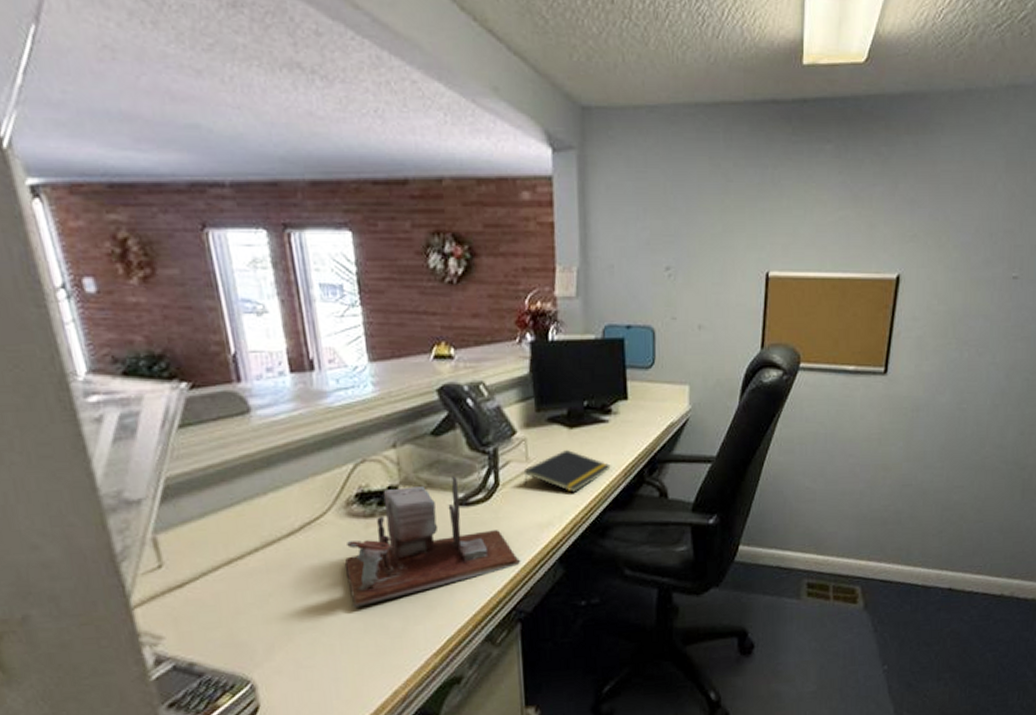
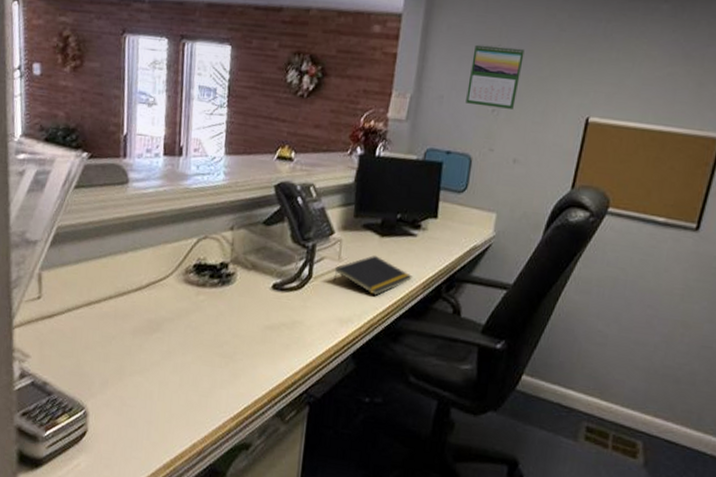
desk organizer: present [344,476,521,607] -> none [174,263,319,363]
calendar: none [638,203,693,272] -> present [466,43,525,109]

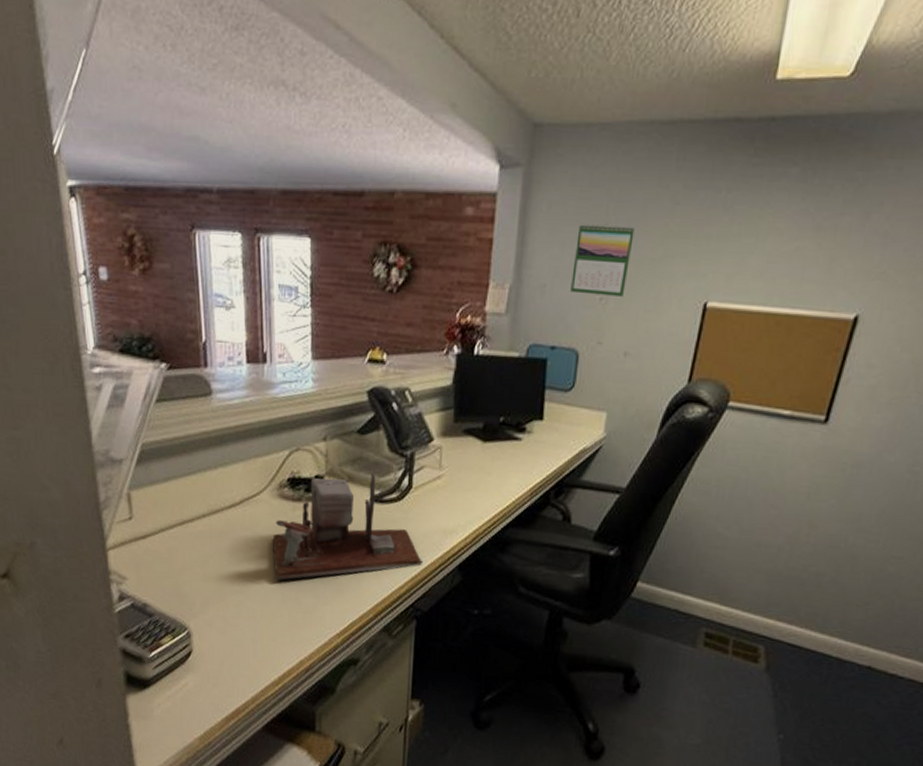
desk organizer: none [174,263,319,363] -> present [272,473,424,580]
notepad: present [333,255,412,296] -> none [435,462,518,505]

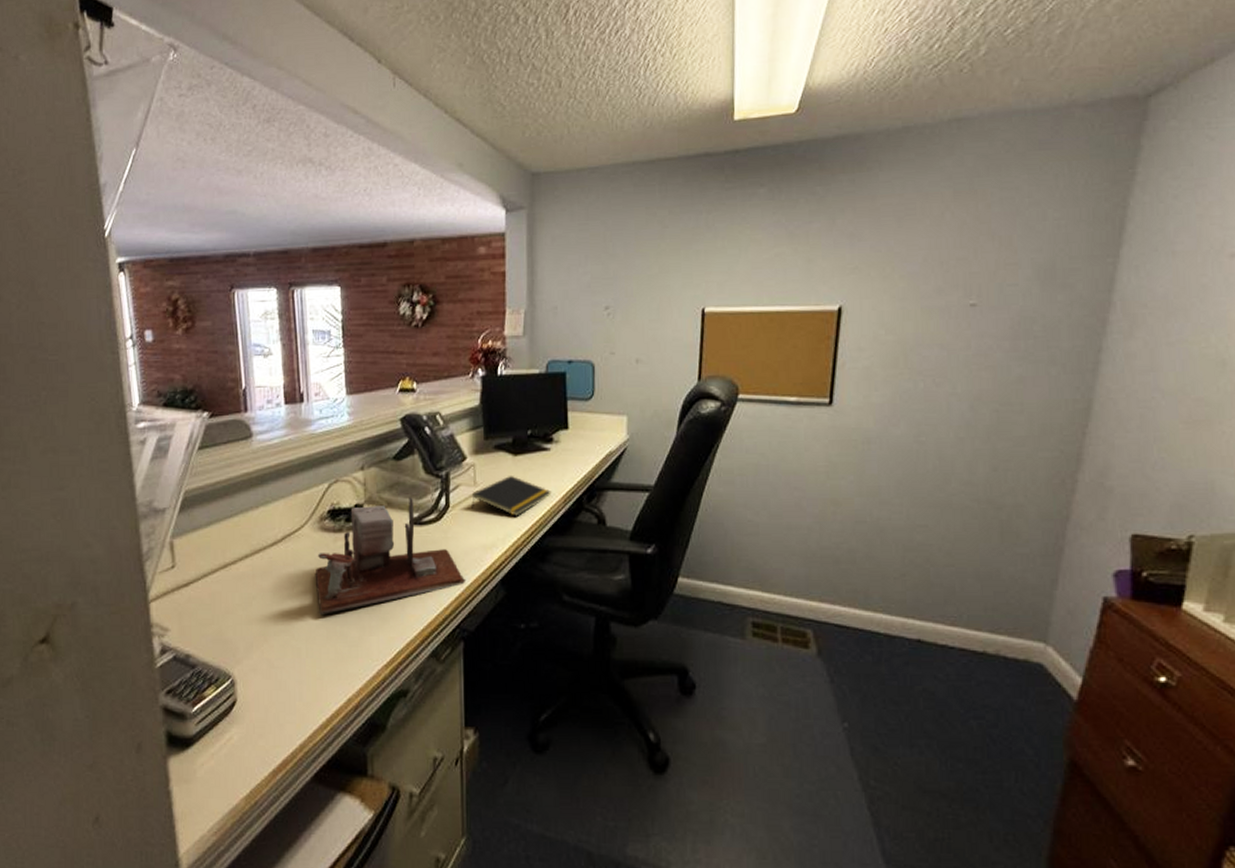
notepad: none [435,462,518,505] -> present [471,476,551,516]
calendar: present [570,223,635,296] -> none [580,249,631,312]

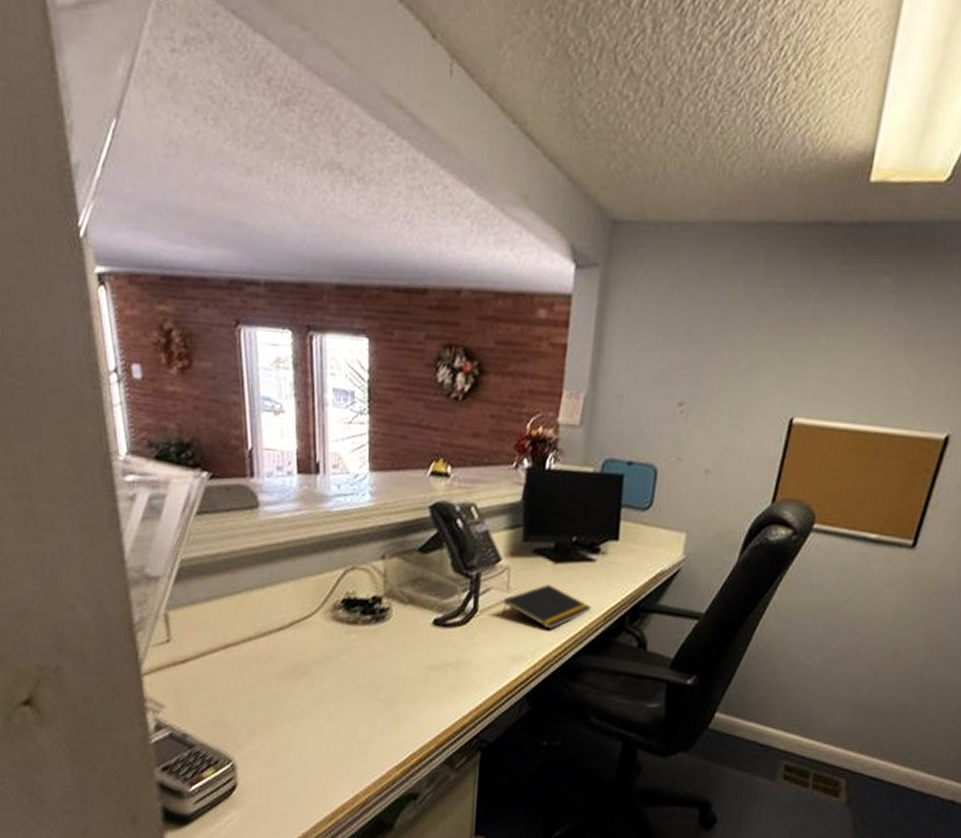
desk organizer: present [315,497,466,614] -> none [325,595,489,709]

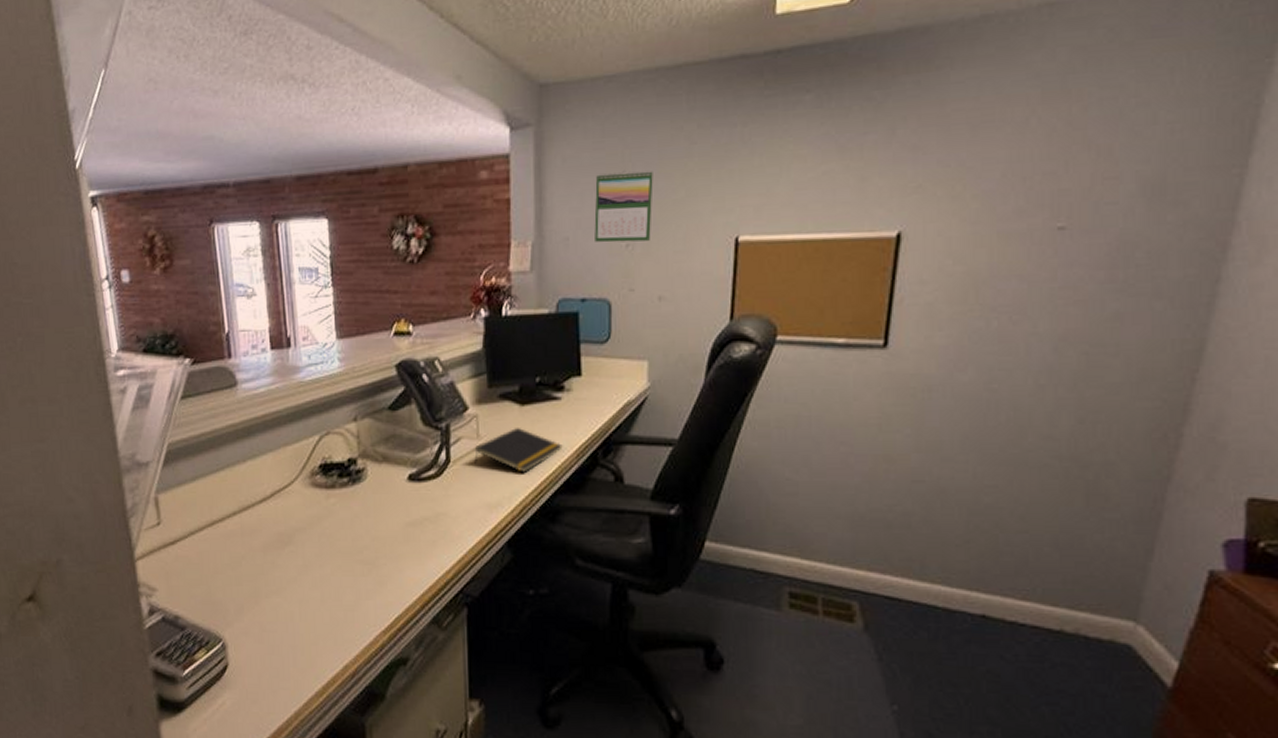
calendar: none [649,329,719,410] -> present [594,171,653,243]

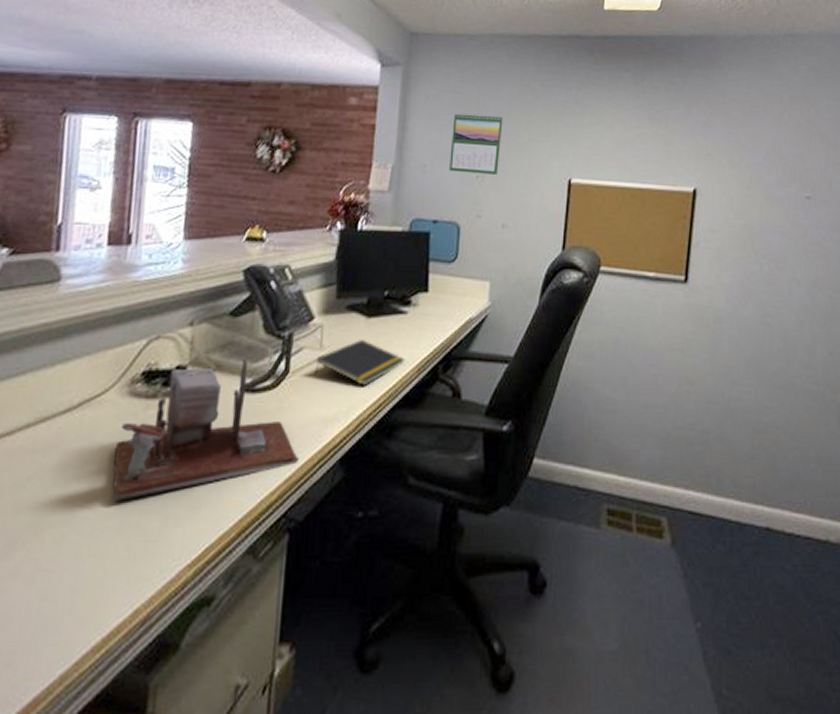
desk organizer: none [306,451,469,576] -> present [112,359,300,500]

